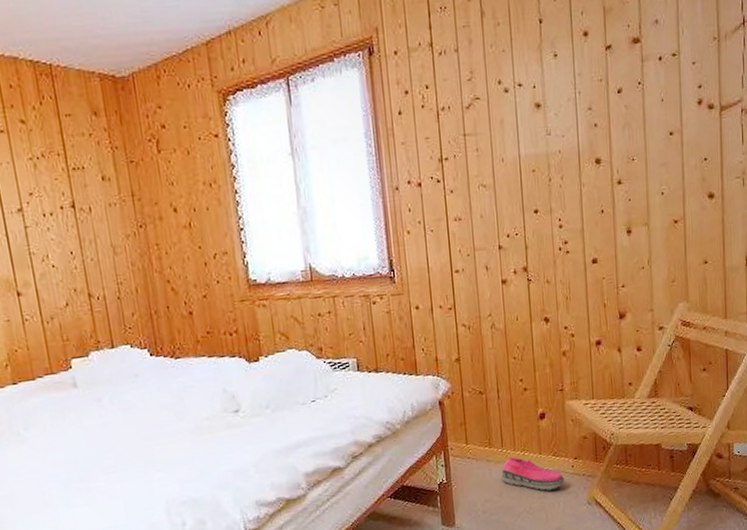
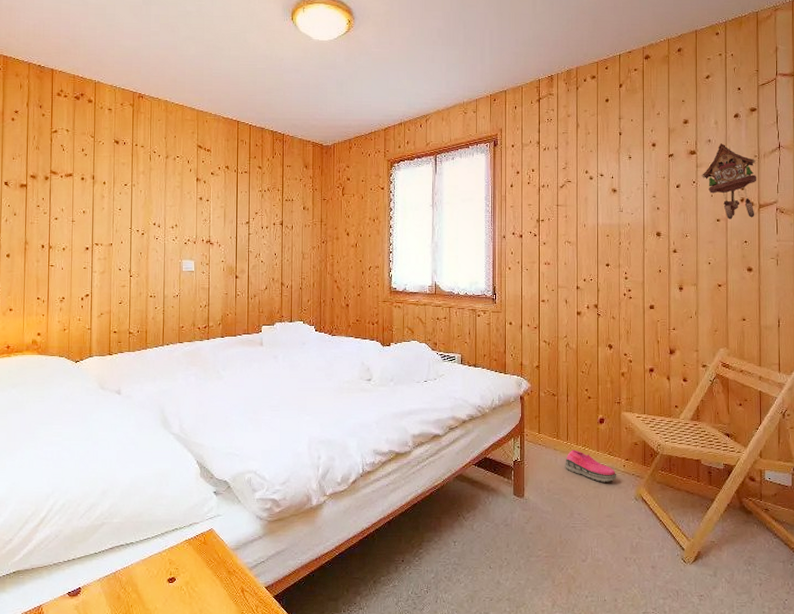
cuckoo clock: none [647,23,717,131] -> present [701,143,757,220]

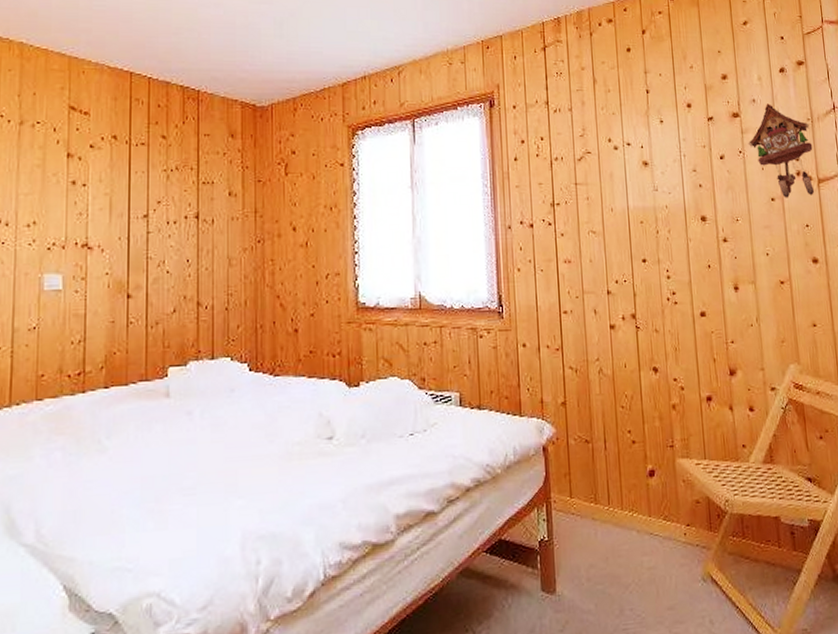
shoe: present [565,450,617,483] -> none [607,517,677,561]

